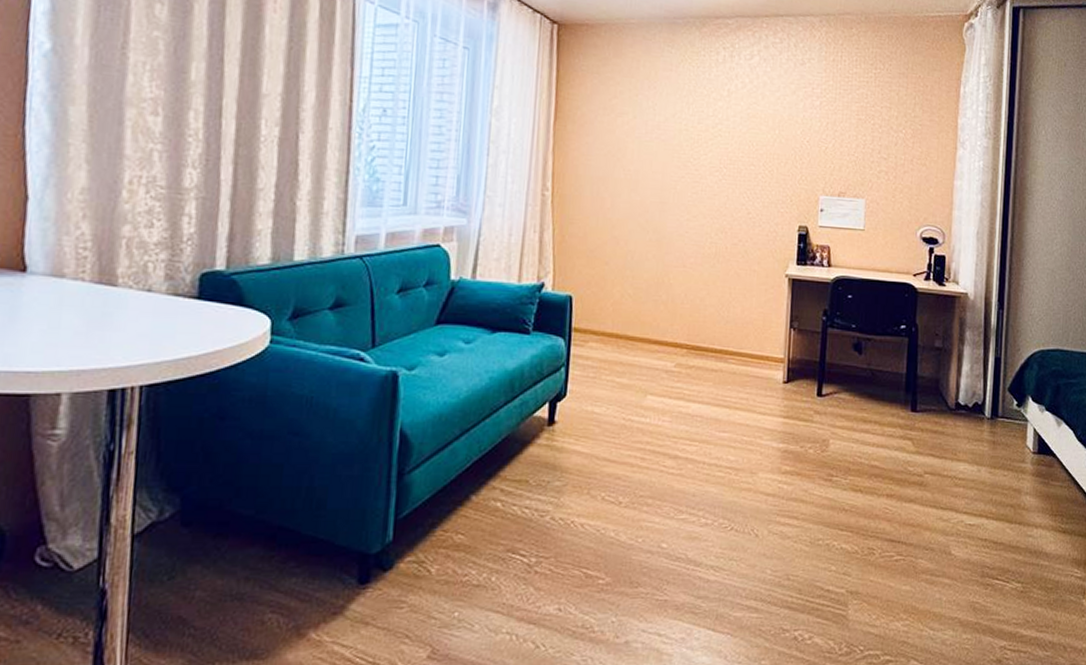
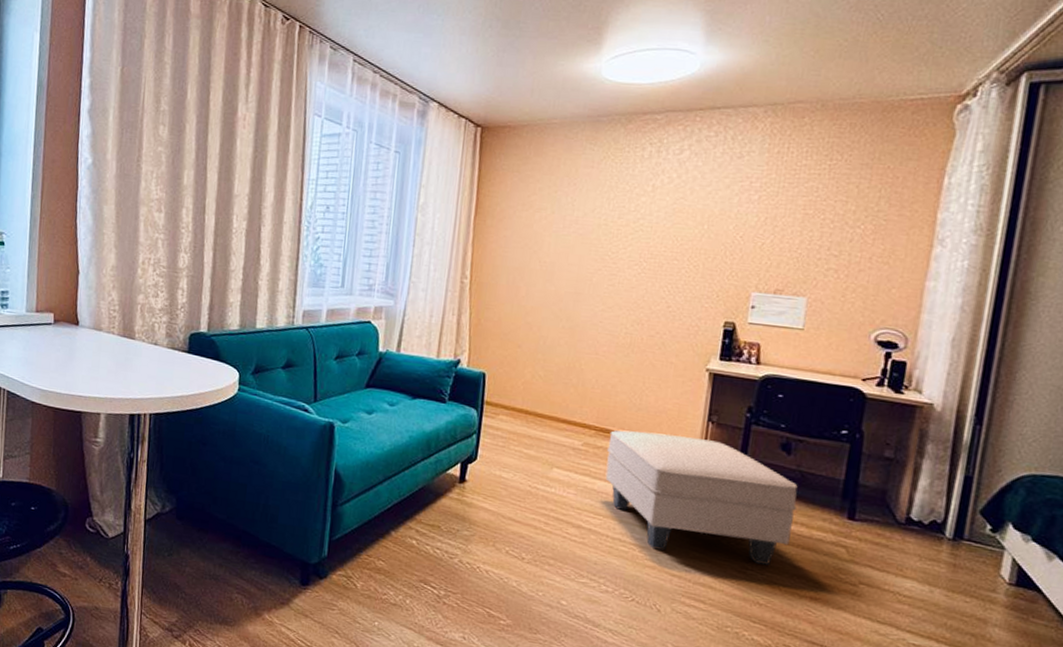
ottoman: none [699,345,870,470] -> present [605,430,798,565]

